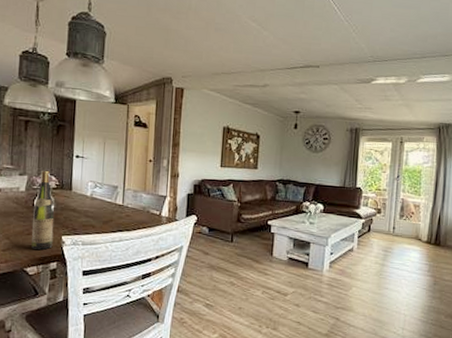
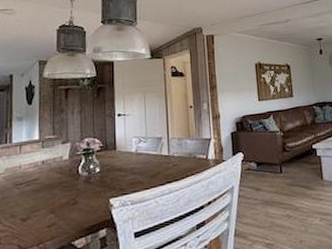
wine bottle: present [31,170,54,251] -> none [77,134,101,220]

